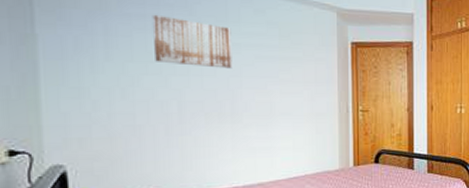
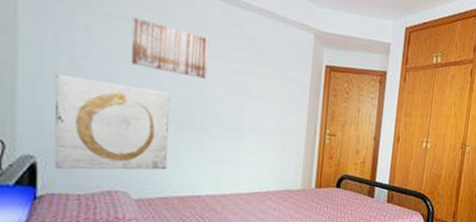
wall art: none [79,80,201,176] -> present [54,74,170,170]

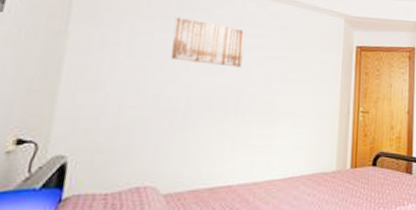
wall art: present [54,74,170,170] -> none [85,74,206,168]

